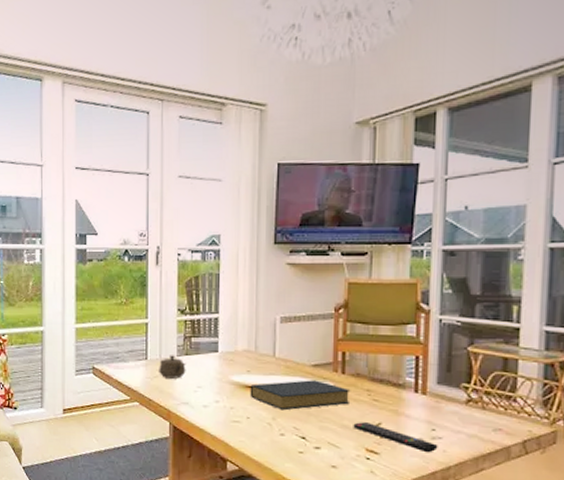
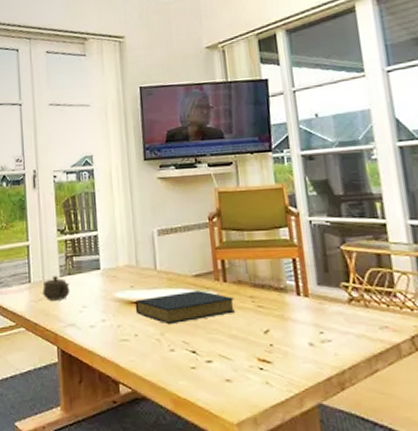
remote control: present [353,422,438,453] -> none [241,330,329,358]

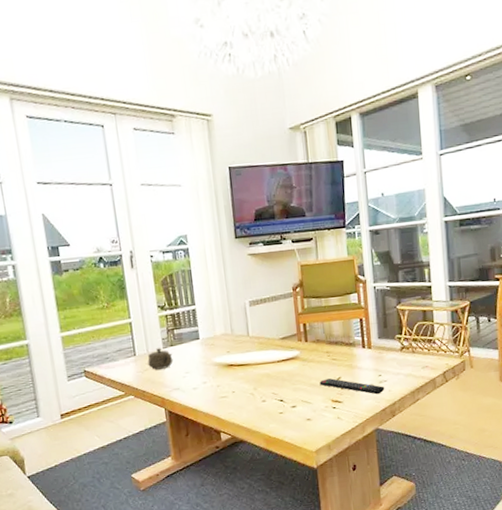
hardback book: present [135,291,236,325] -> none [231,350,315,381]
remote control: none [241,330,329,358] -> present [319,378,385,395]

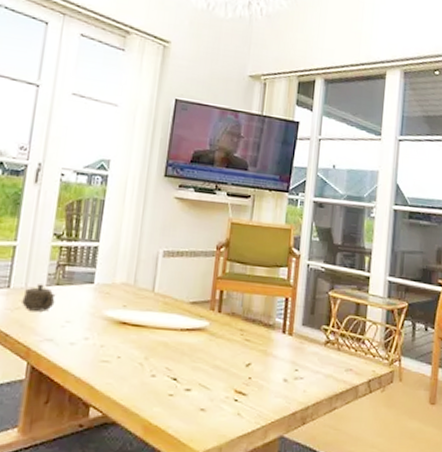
remote control: present [319,378,385,395] -> none [224,362,300,393]

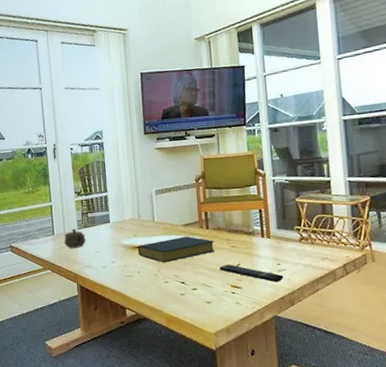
hardback book: none [123,317,226,350] -> present [137,236,216,263]
remote control: none [224,362,300,393] -> present [219,264,284,283]

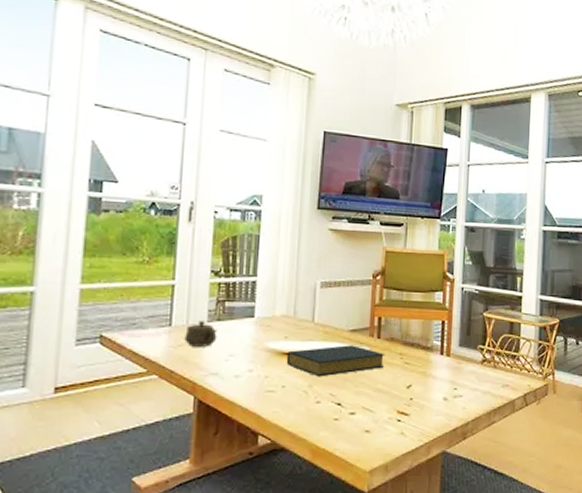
remote control: present [219,264,284,283] -> none [386,385,459,411]

